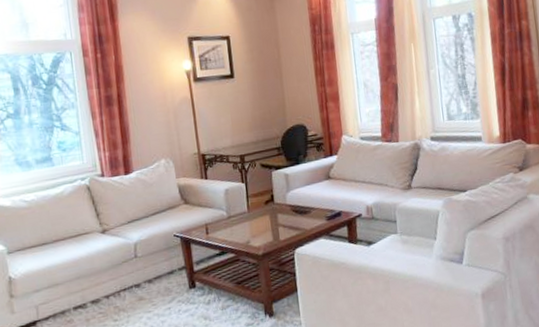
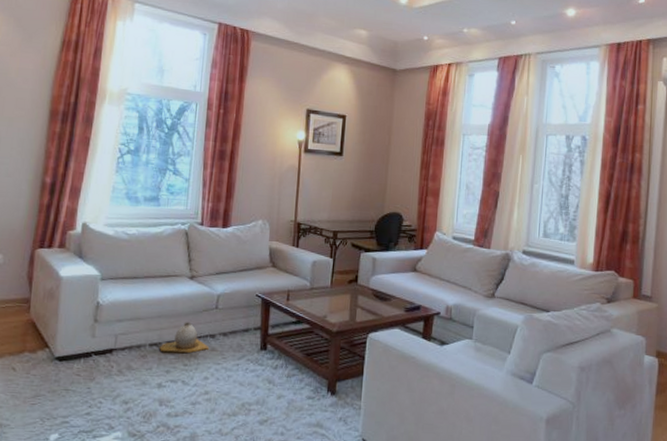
vase: none [84,276,137,313] -> present [158,322,210,354]

